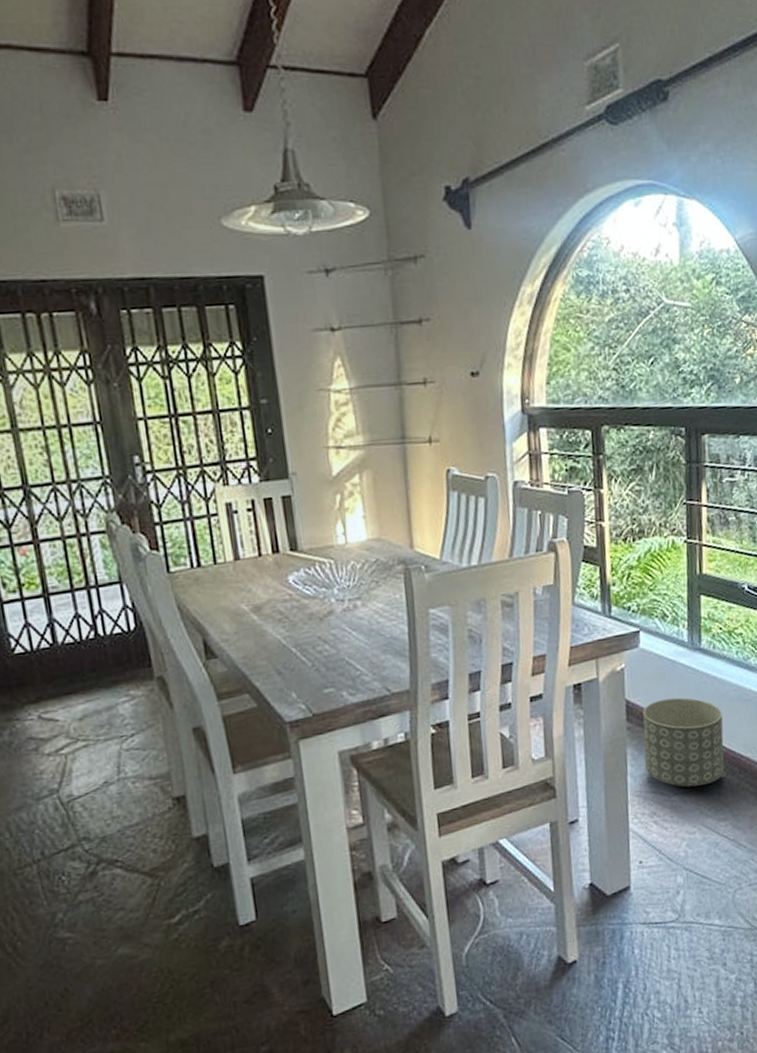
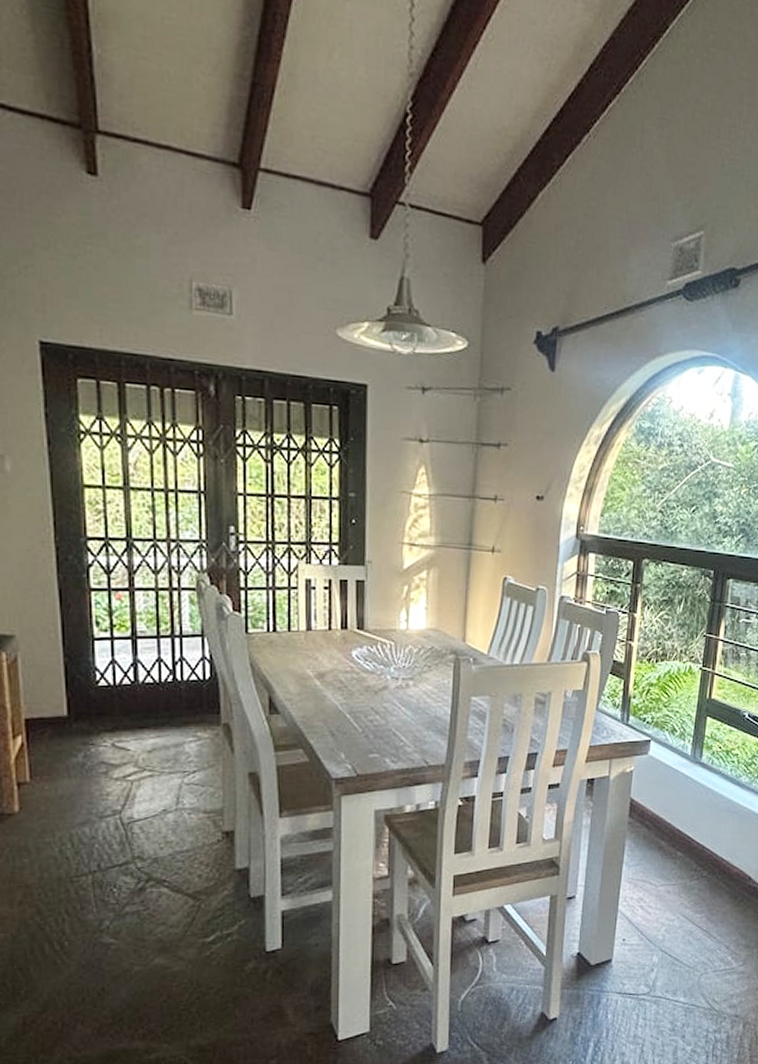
planter: present [643,697,724,788] -> none [639,801,712,881]

